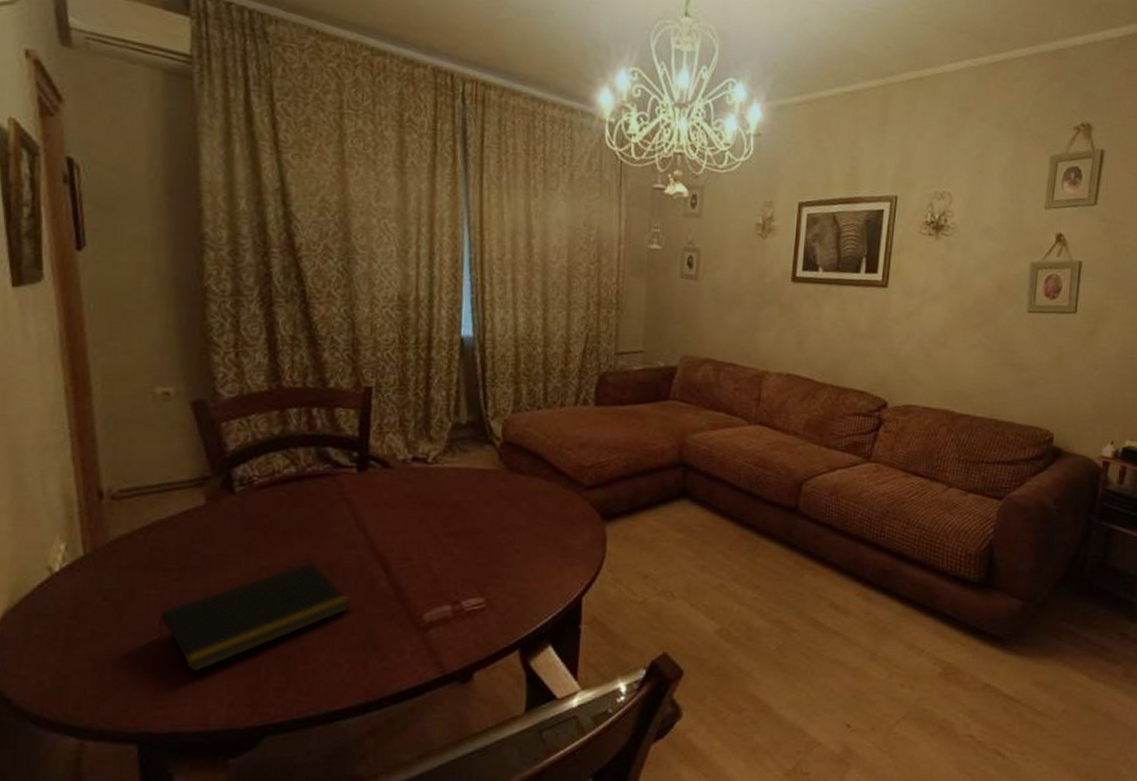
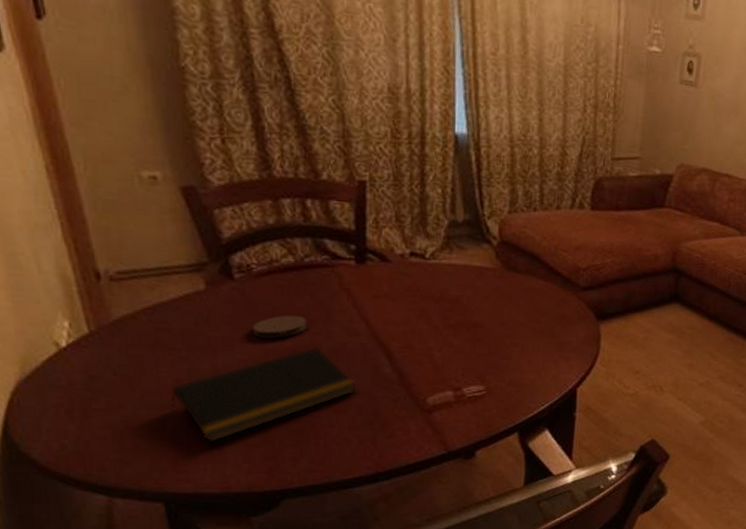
coaster: none [249,528,304,554] -> present [253,315,307,339]

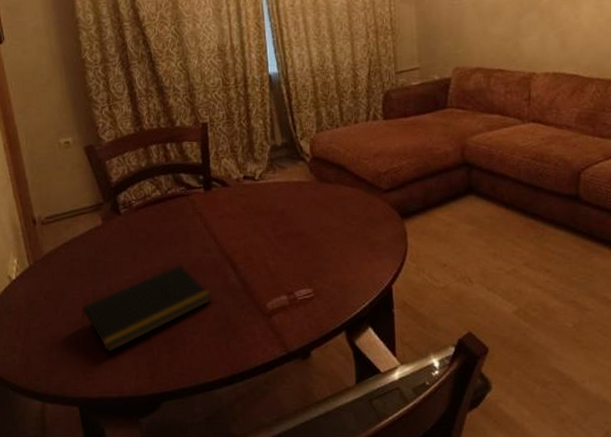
coaster: present [253,315,307,339] -> none [135,239,172,260]

